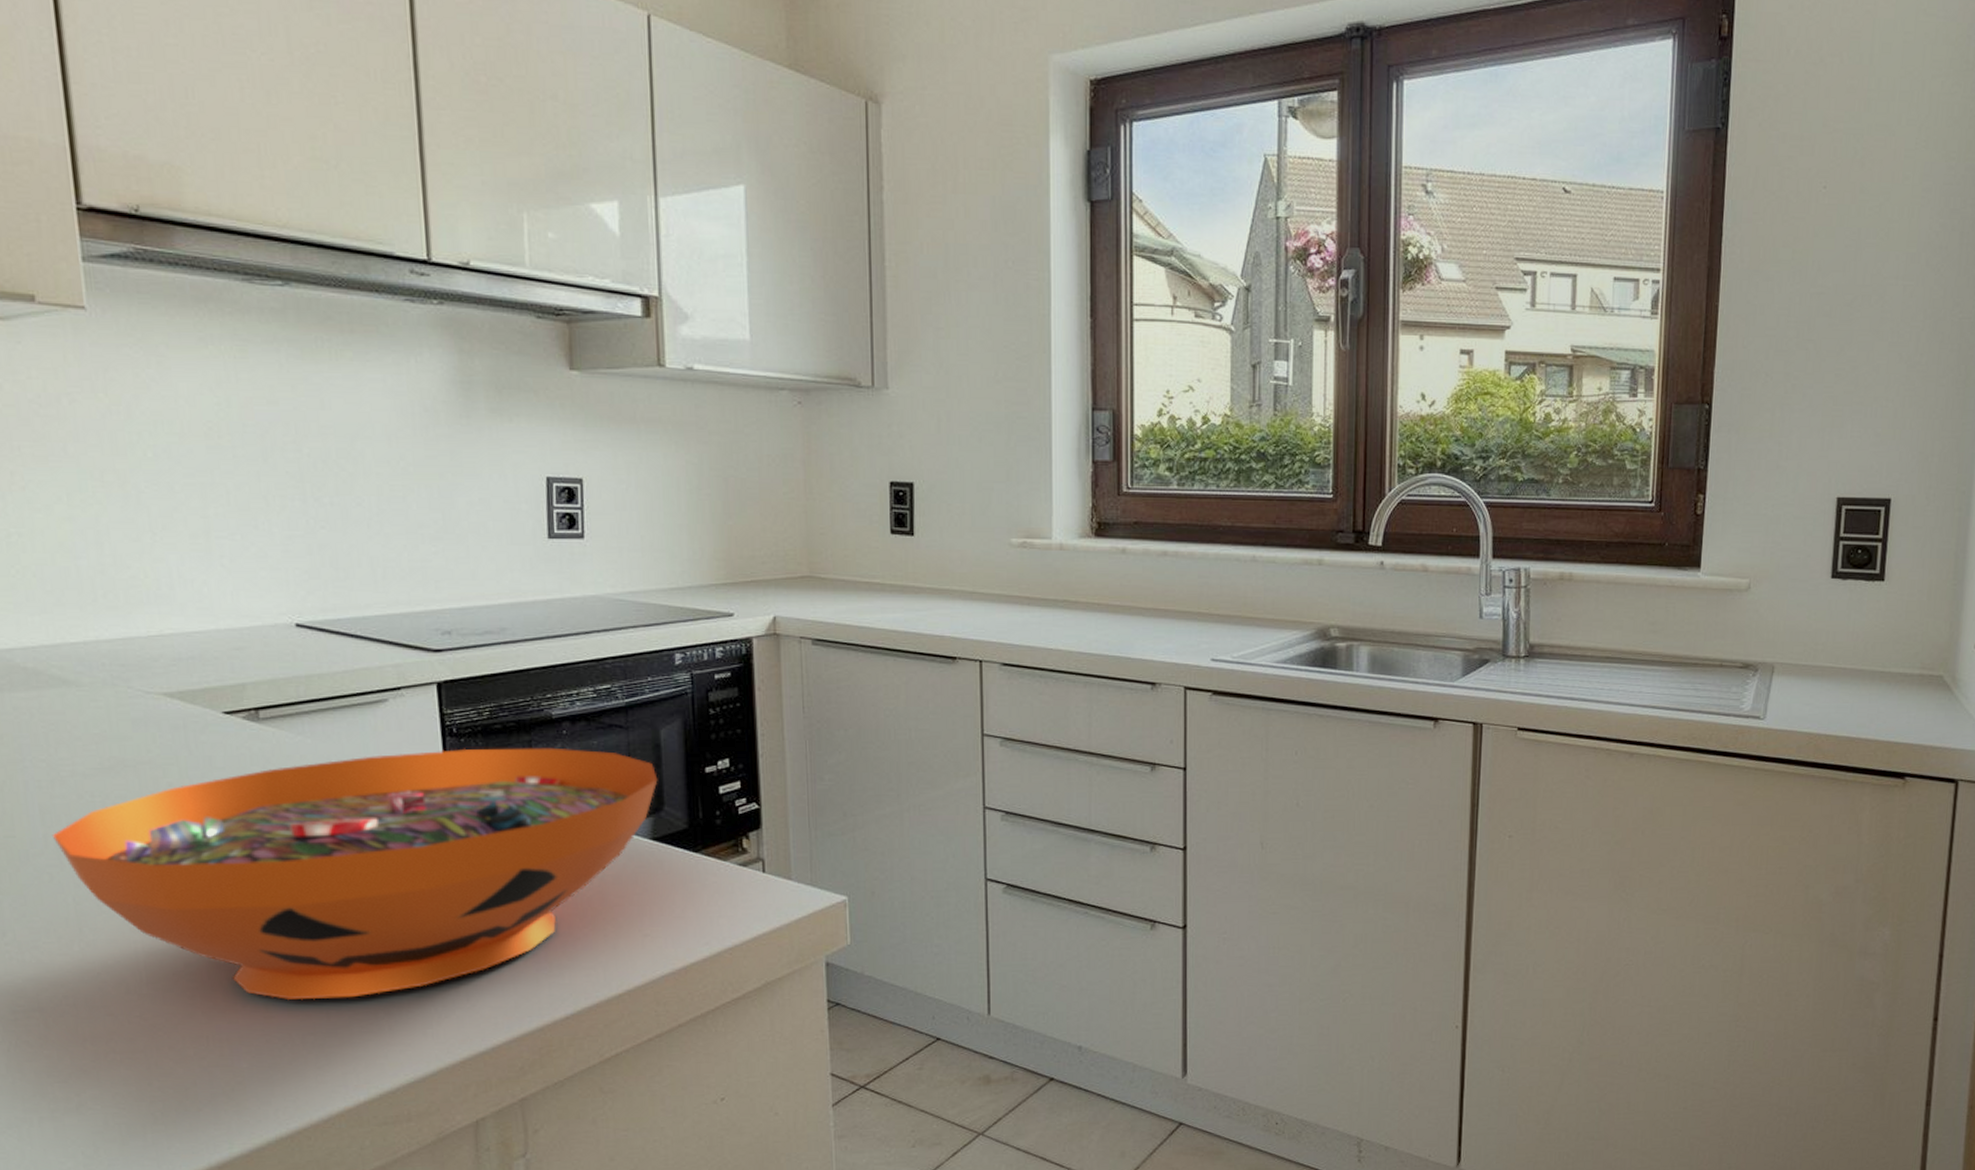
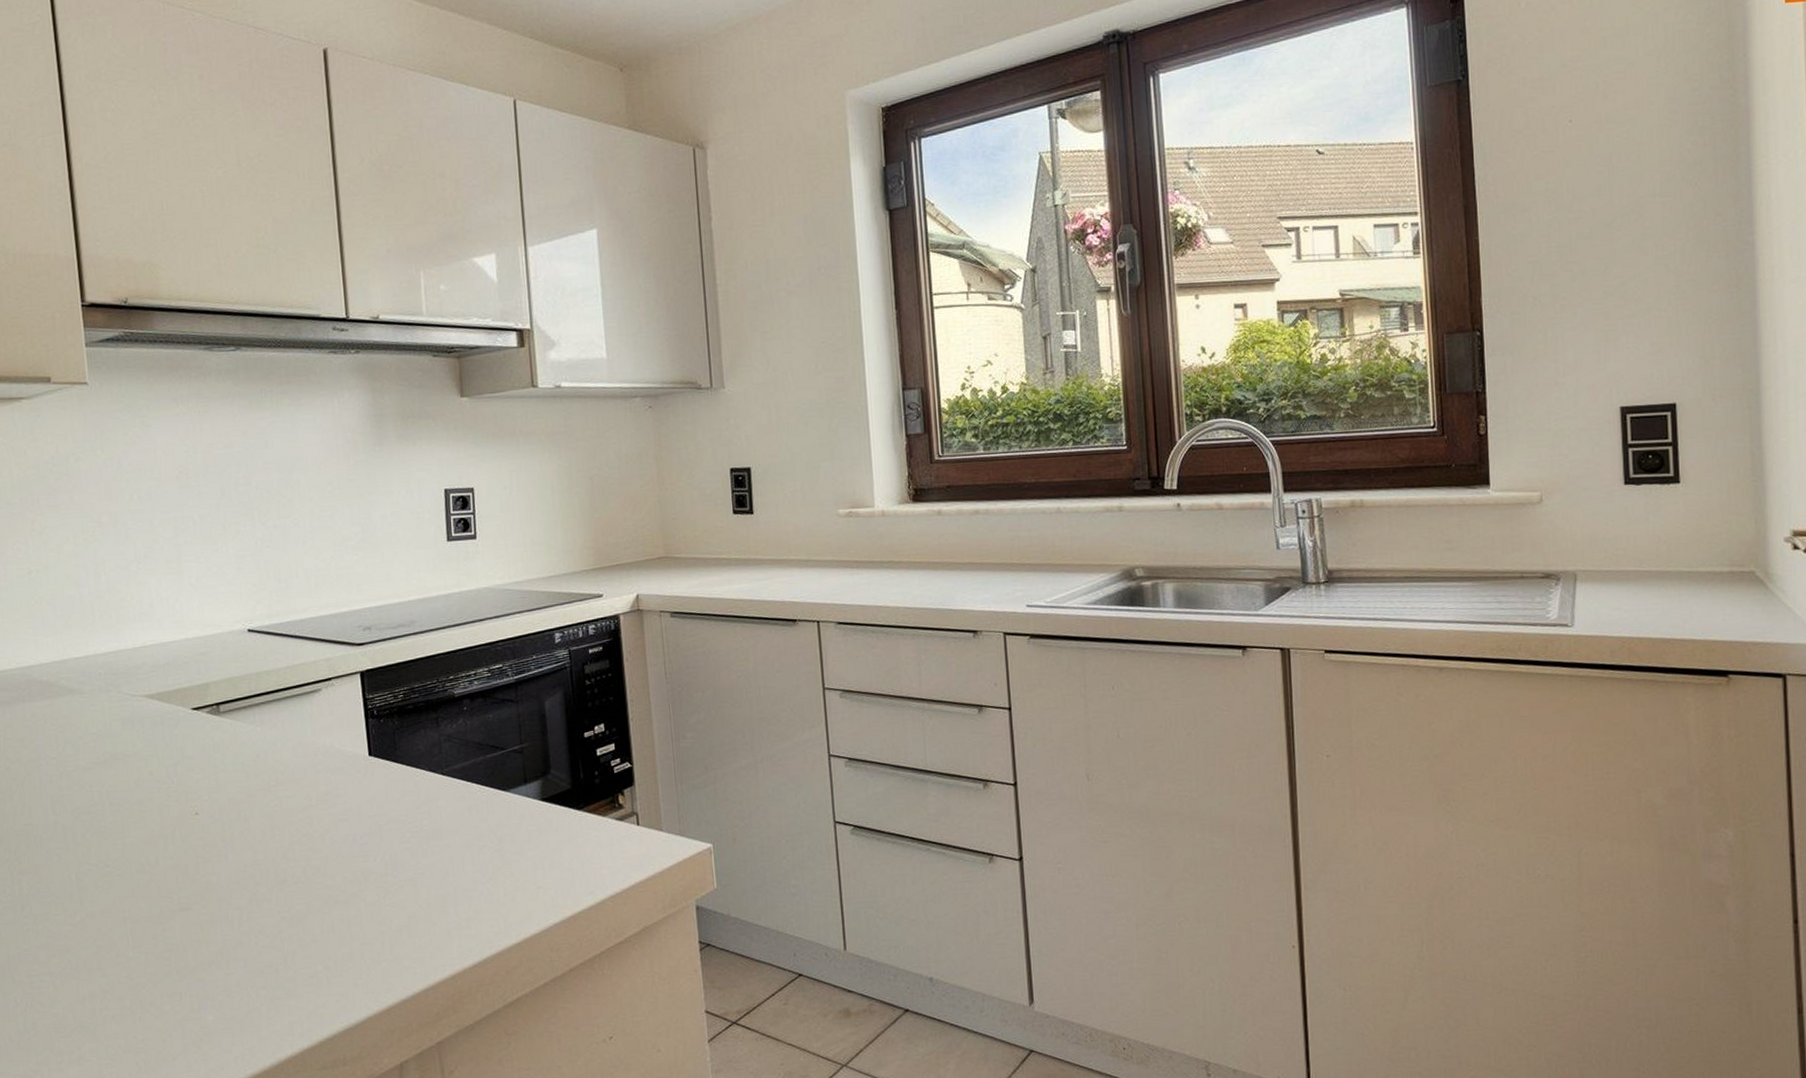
decorative bowl: present [51,747,658,1001] -> none [60,722,545,959]

